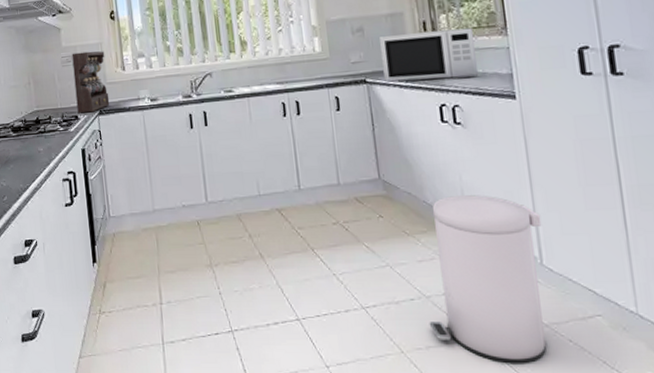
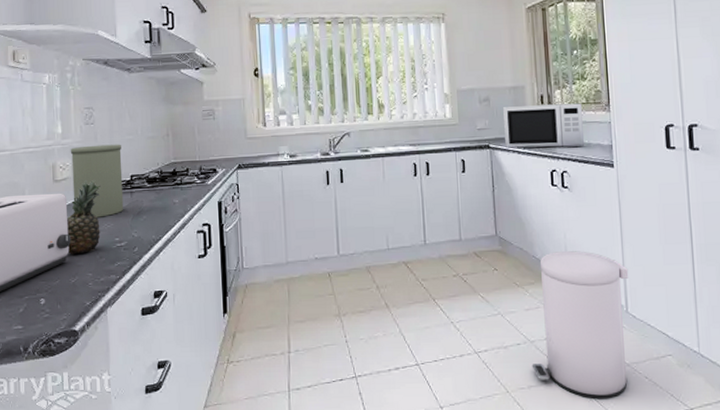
spice rack: present [71,51,110,114] -> none [213,106,249,167]

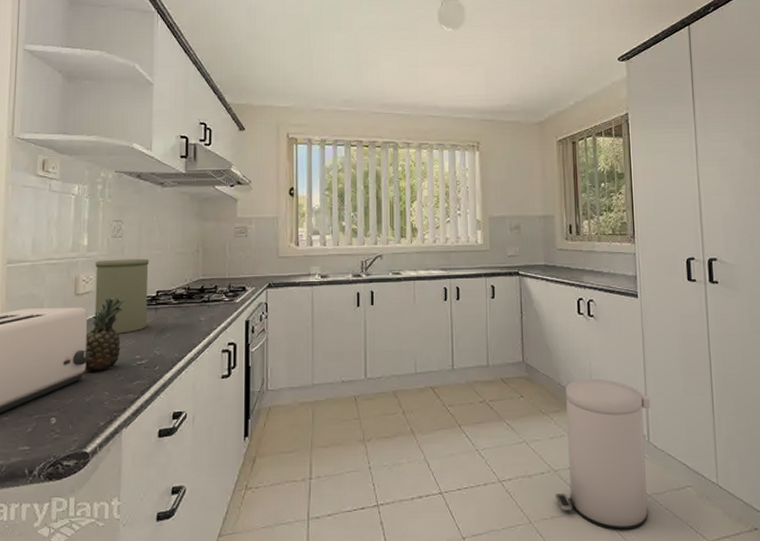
microwave: present [503,103,584,149] -> none [533,234,610,277]

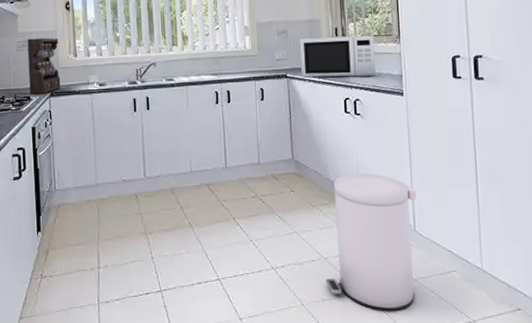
spice rack: none [245,224,280,285] -> present [27,37,61,95]
microwave: none [533,234,610,277] -> present [300,35,376,78]

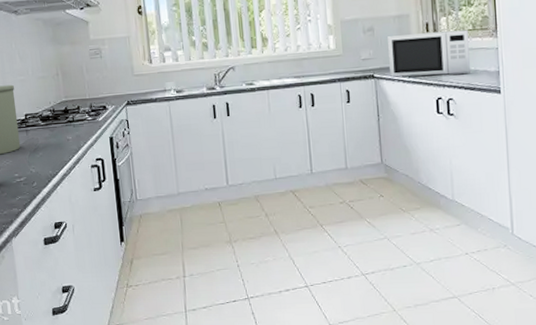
spice rack: present [27,37,61,95] -> none [99,44,137,104]
pedal bin: present [325,174,417,312] -> none [418,176,515,317]

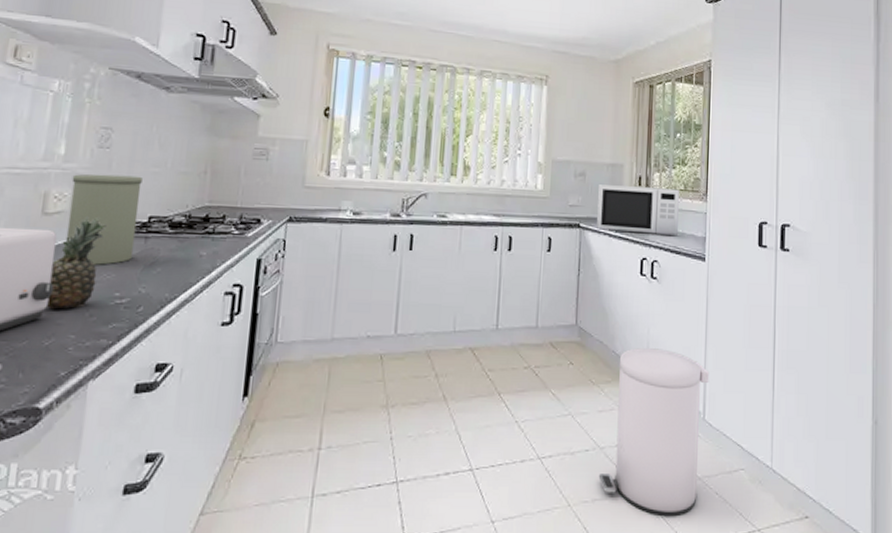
pedal bin: none [418,176,515,317] -> present [598,348,710,517]

